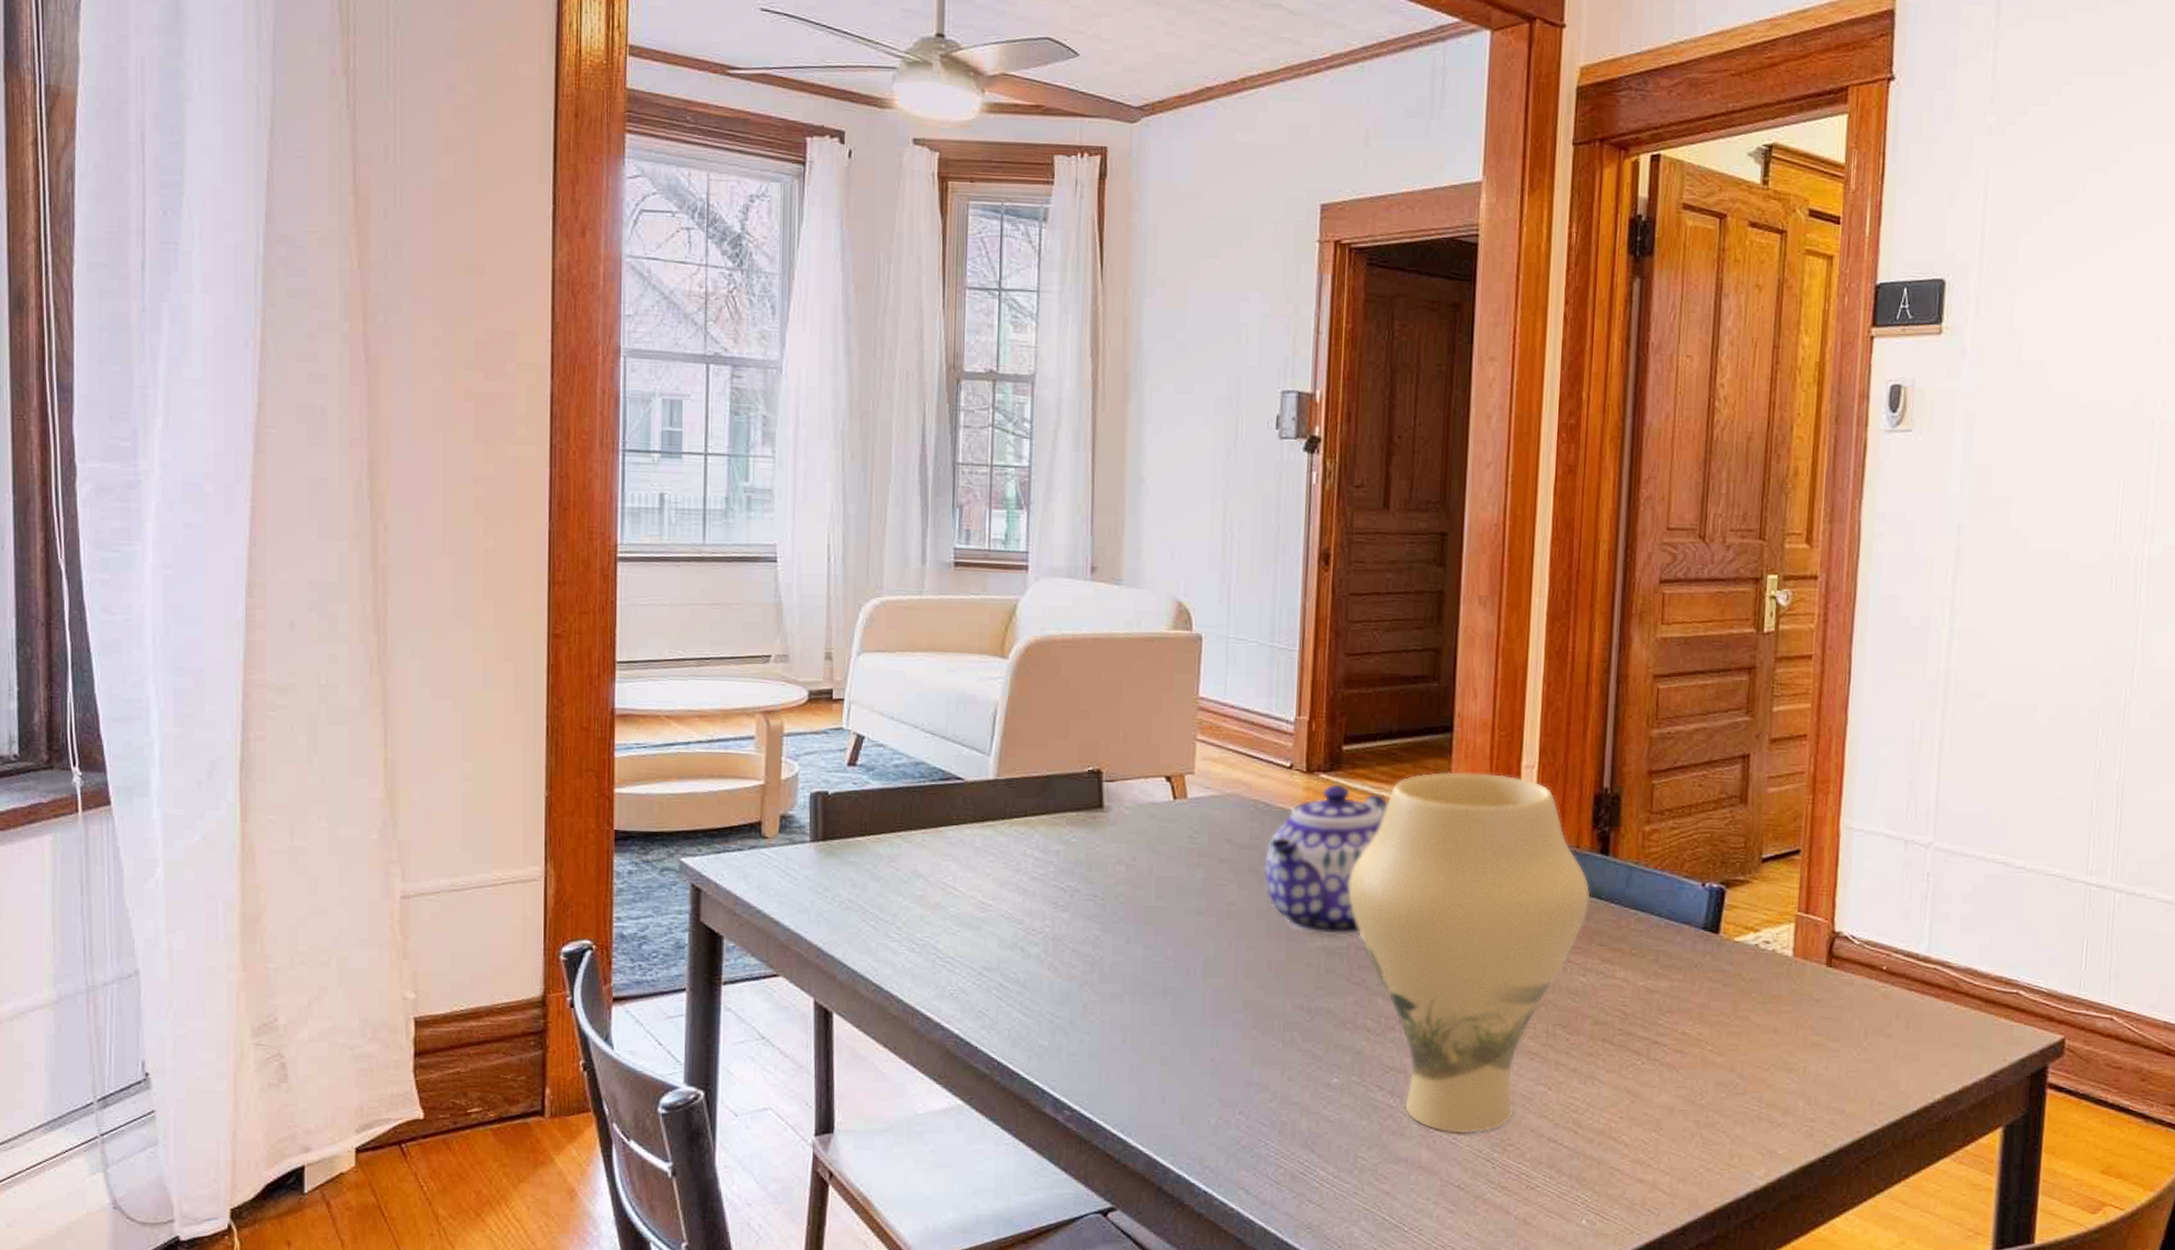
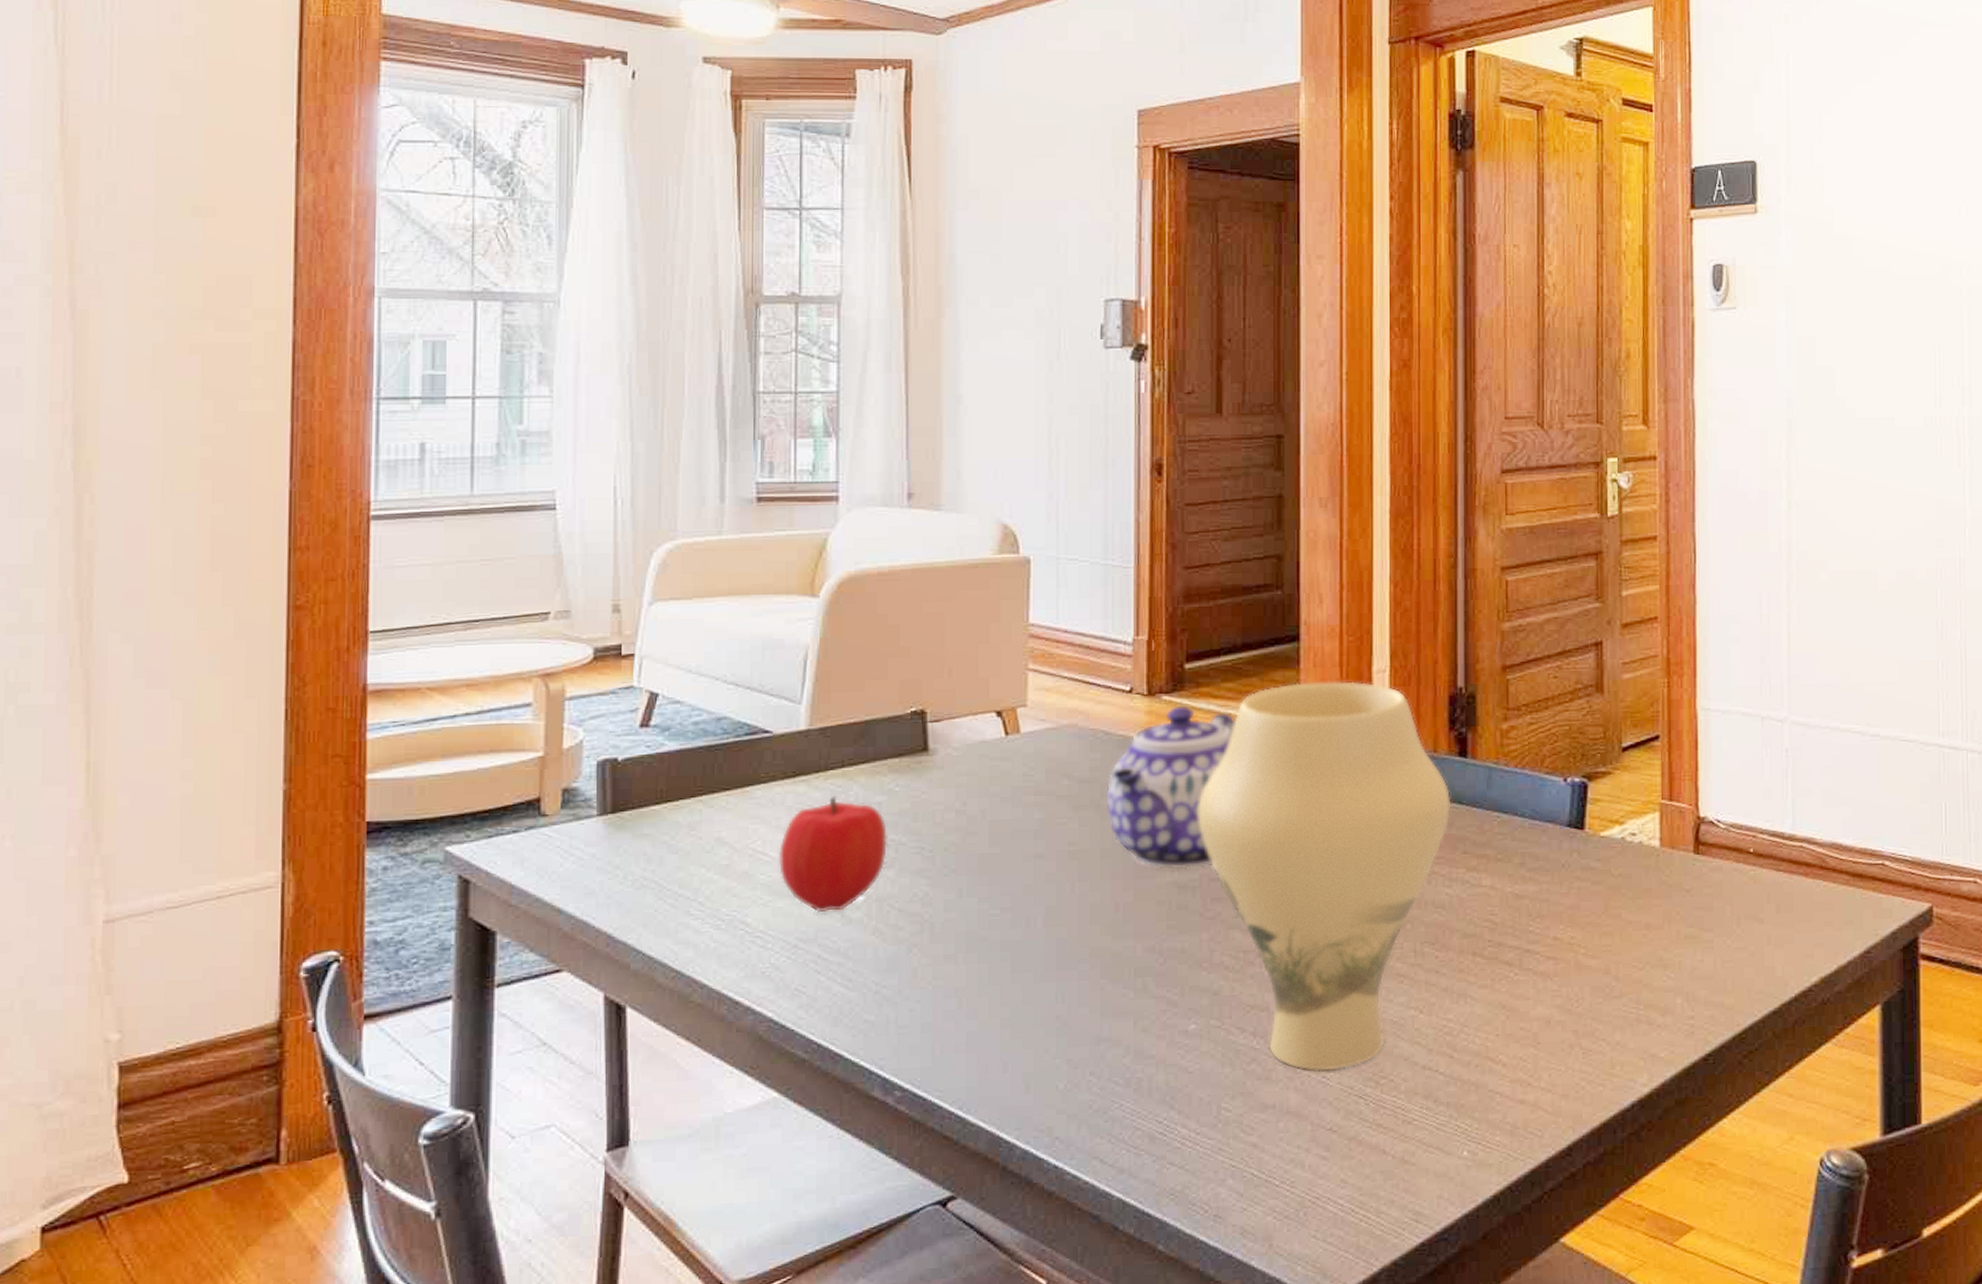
fruit: none [966,841,1064,946] -> present [778,795,887,913]

